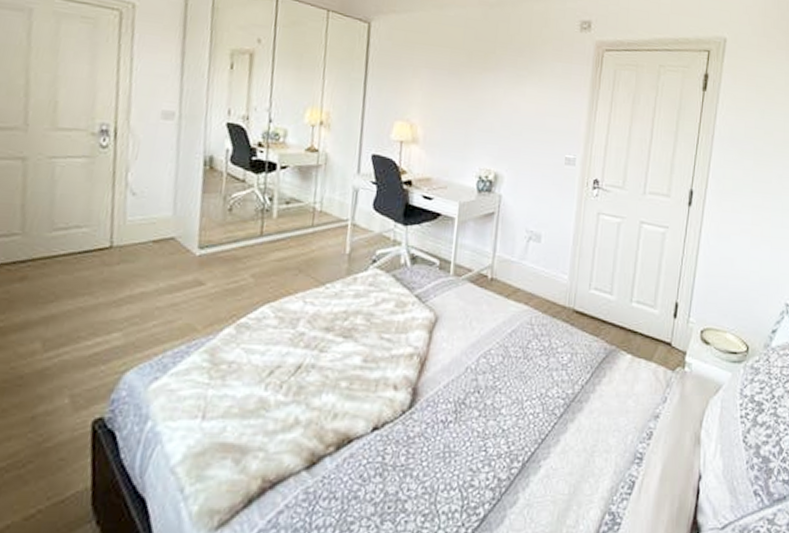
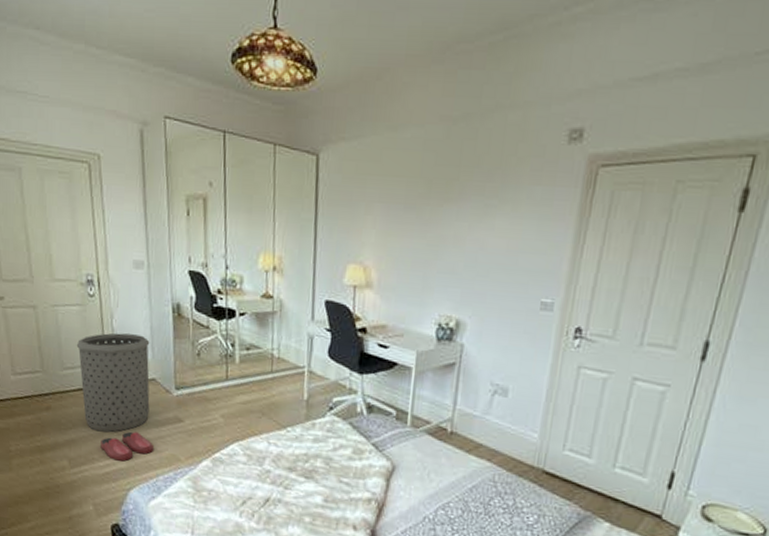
laundry basket: none [73,187,173,303] -> present [76,333,150,433]
slippers: none [91,300,164,337] -> present [100,431,155,462]

